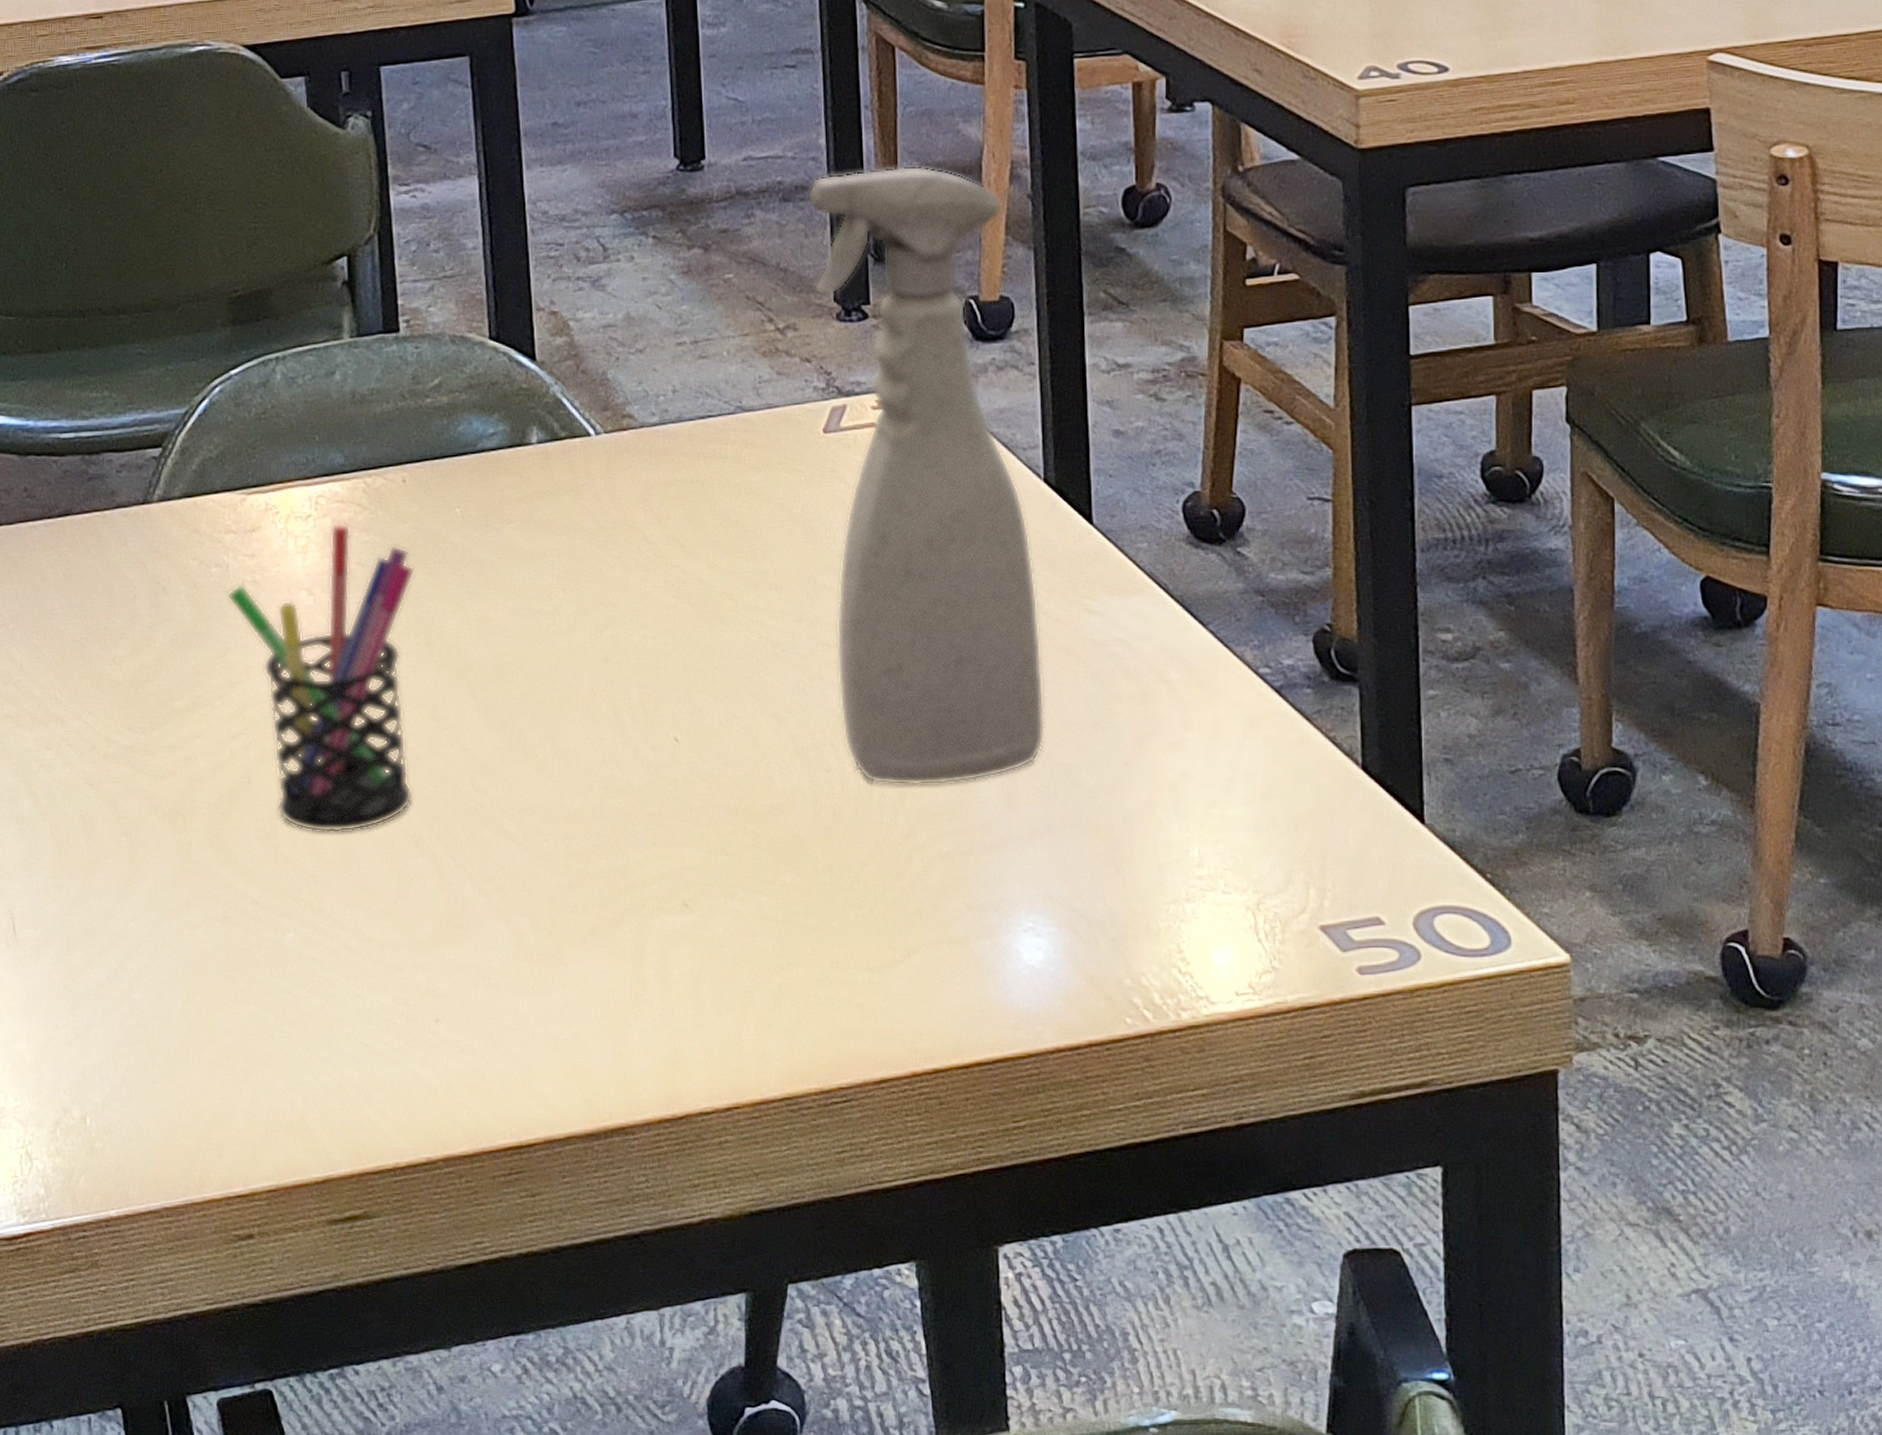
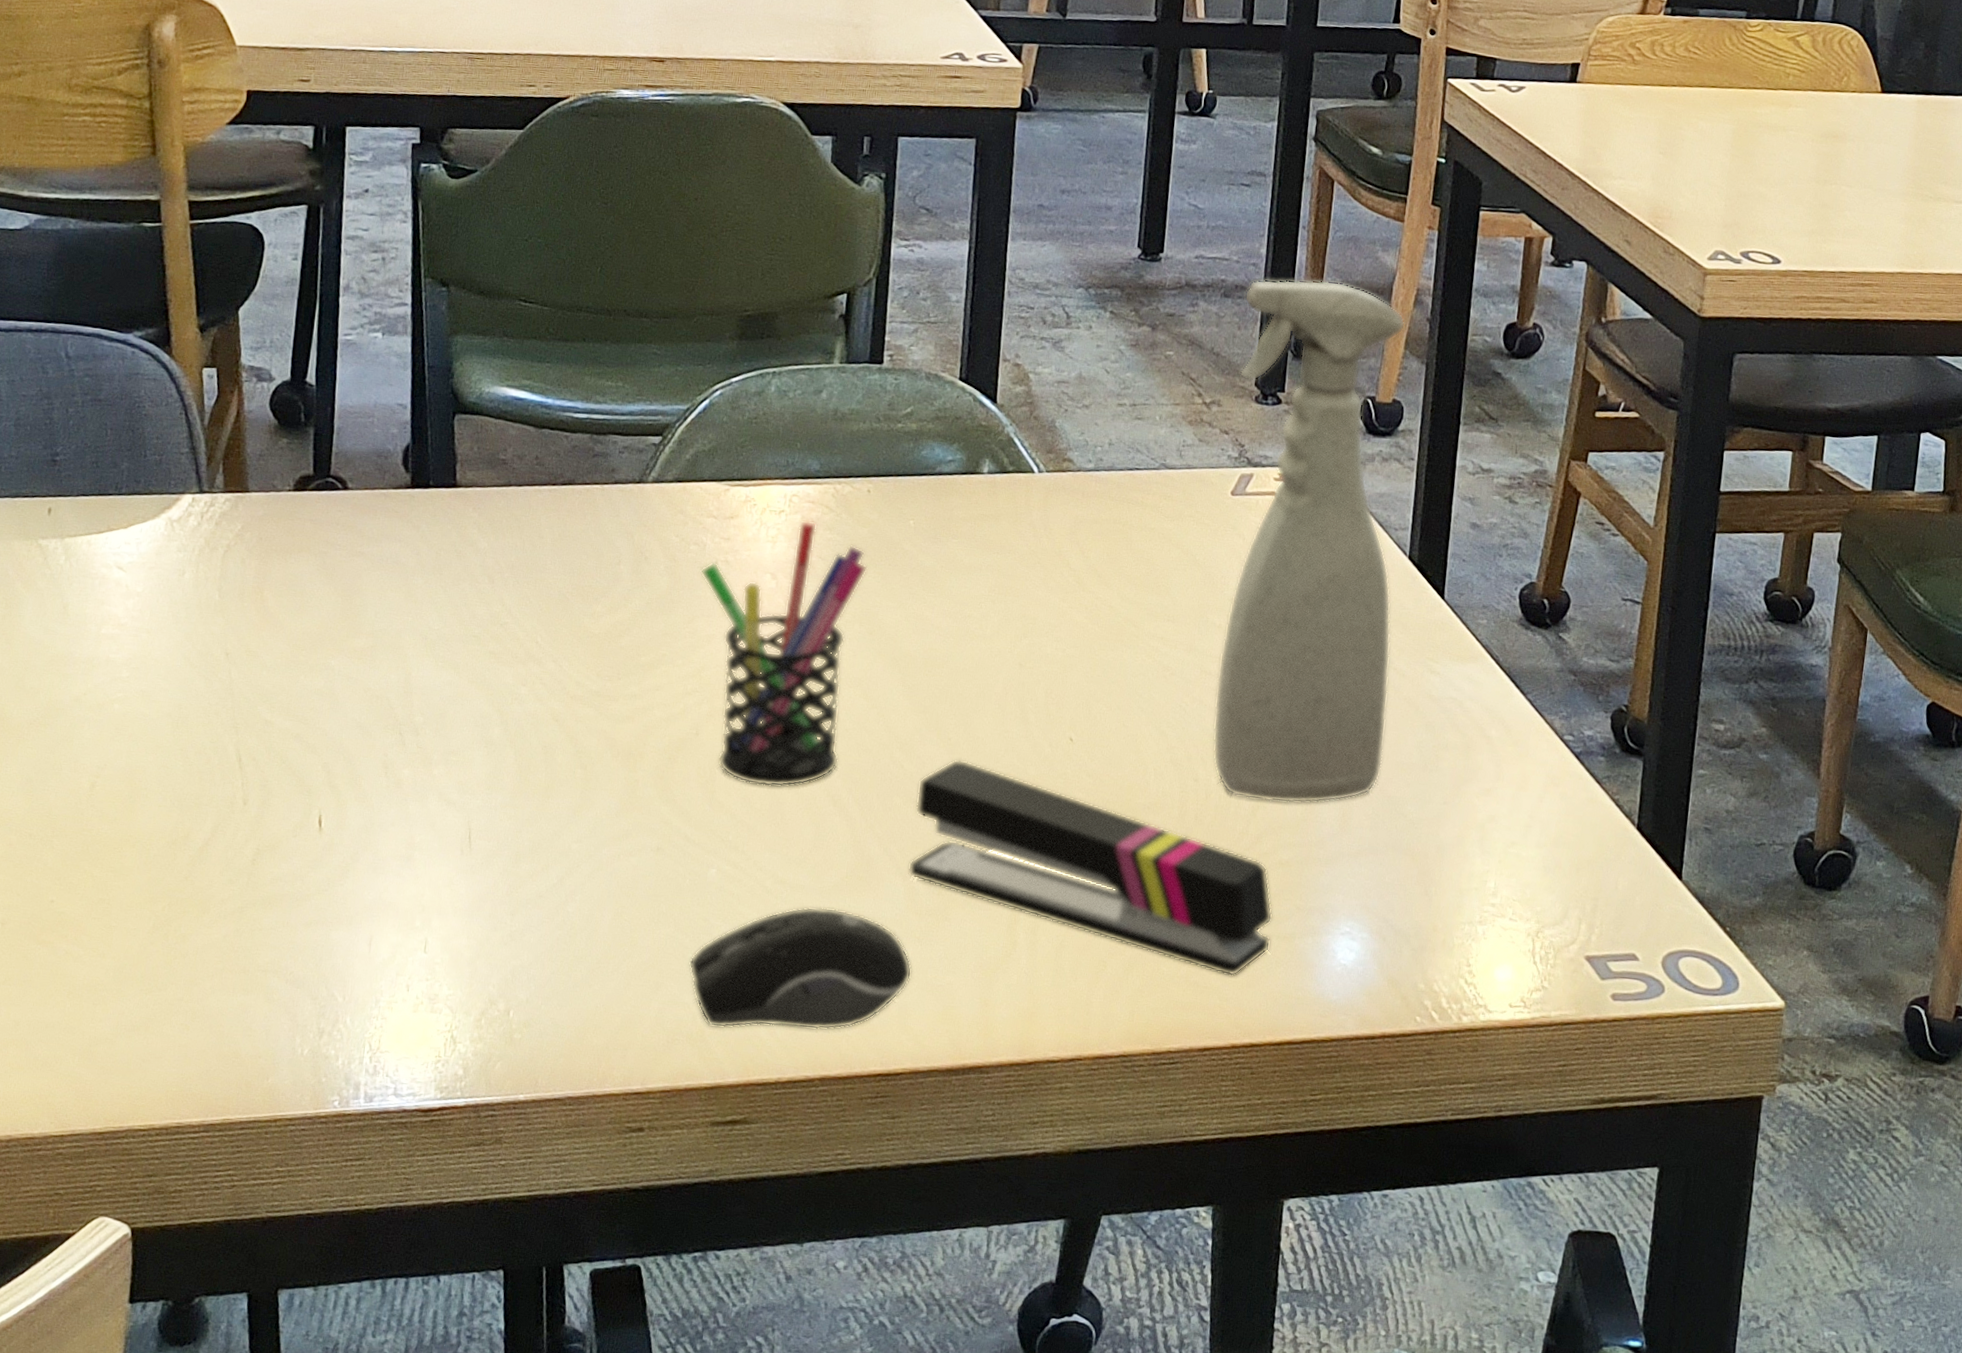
computer mouse: none [276,963,531,1113] -> present [688,906,912,1030]
stapler: none [507,778,942,993] -> present [908,759,1273,976]

